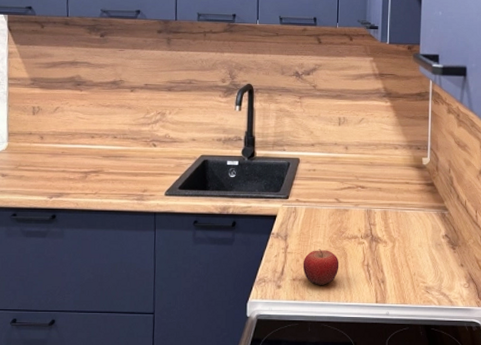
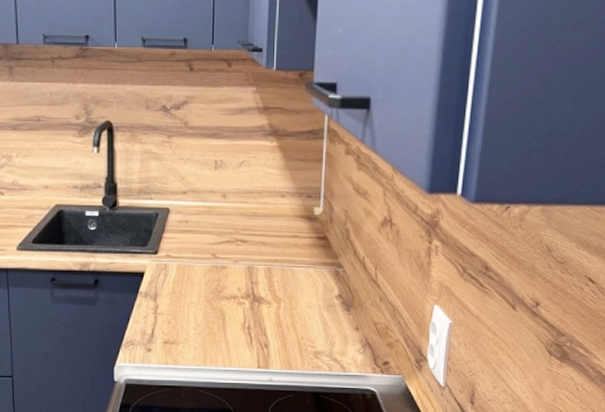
fruit: present [302,249,339,285] -> none [175,309,217,349]

